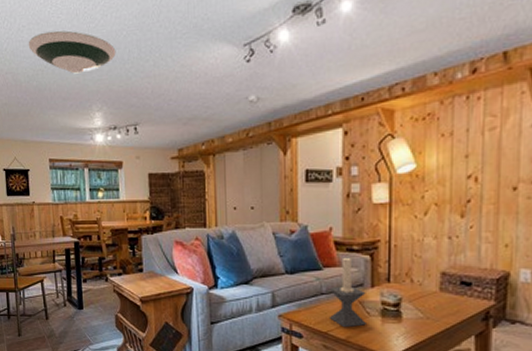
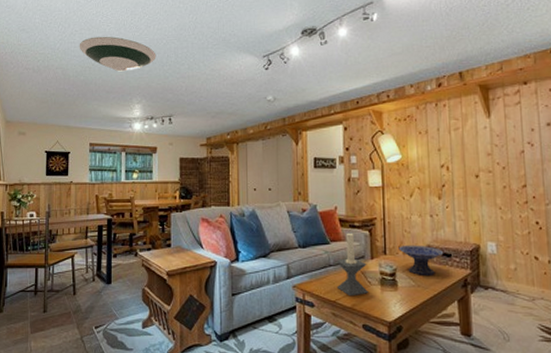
decorative bowl: none [406,271,463,307] -> present [398,245,444,275]

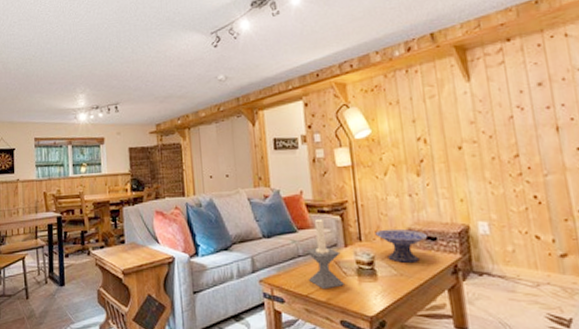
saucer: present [79,36,156,72] -> none [18,25,98,62]

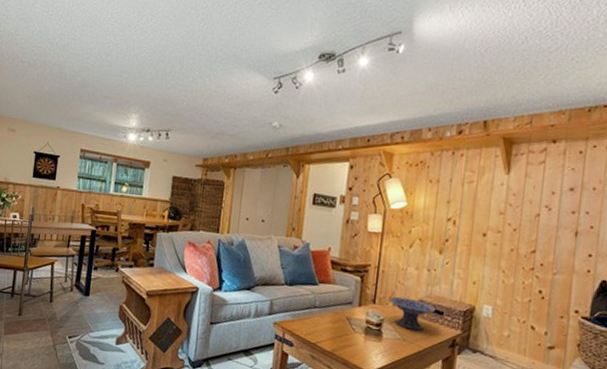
candle holder: present [305,218,344,290] -> none [318,276,354,341]

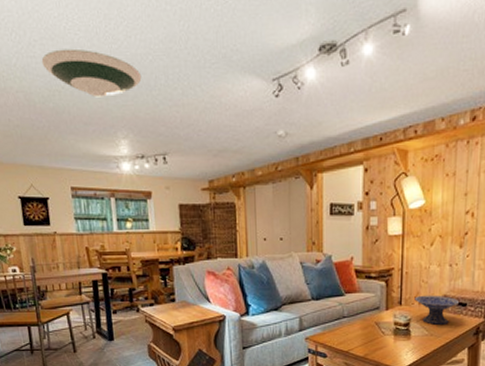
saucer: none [79,35,160,77] -> present [41,48,142,98]

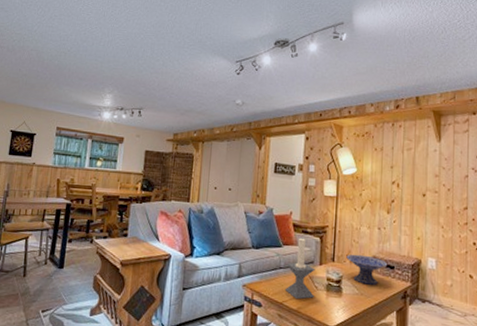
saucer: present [41,48,142,98] -> none [56,23,133,61]
candle holder: none [349,284,382,347] -> present [284,238,316,300]

